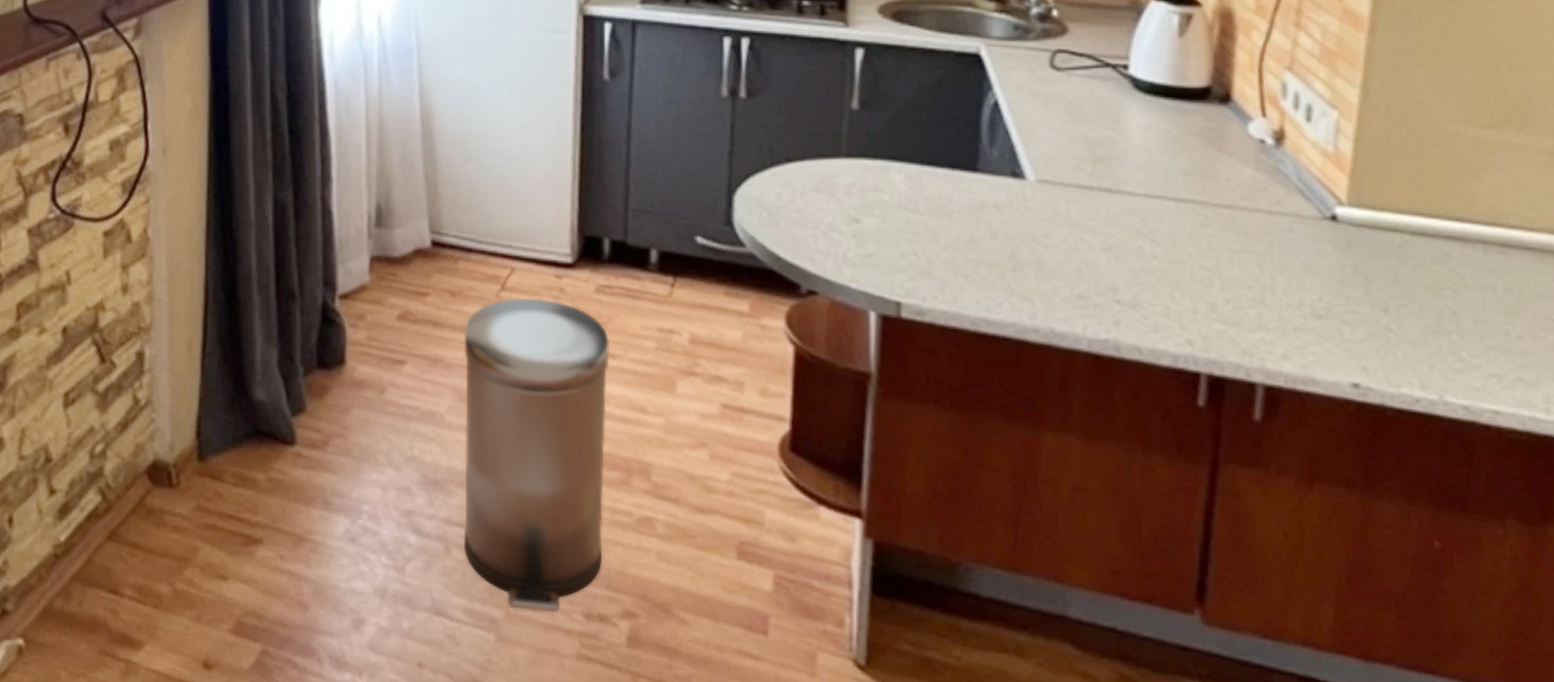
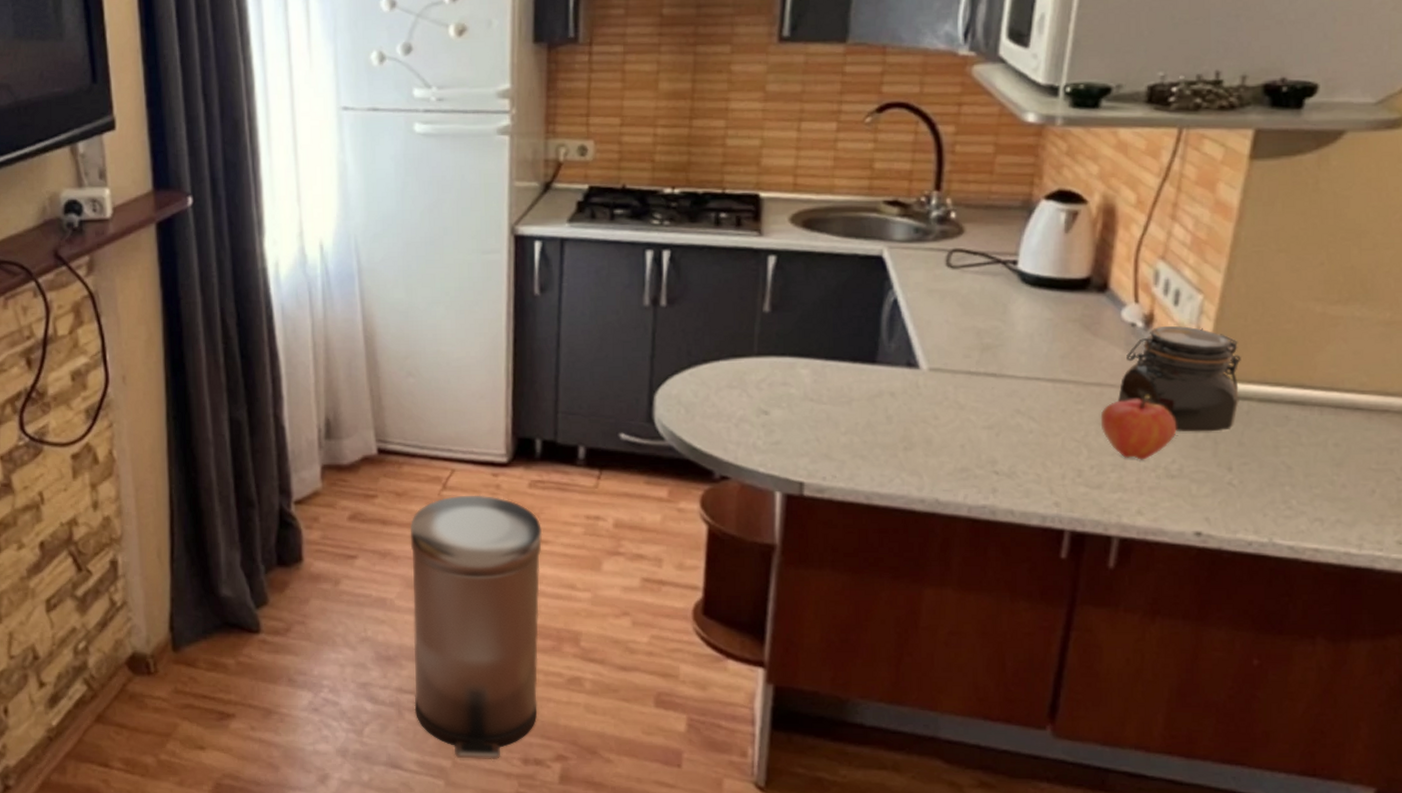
fruit: none [1232,221,1321,296] -> present [1100,395,1177,460]
jar: none [1251,145,1390,267] -> present [1118,326,1241,432]

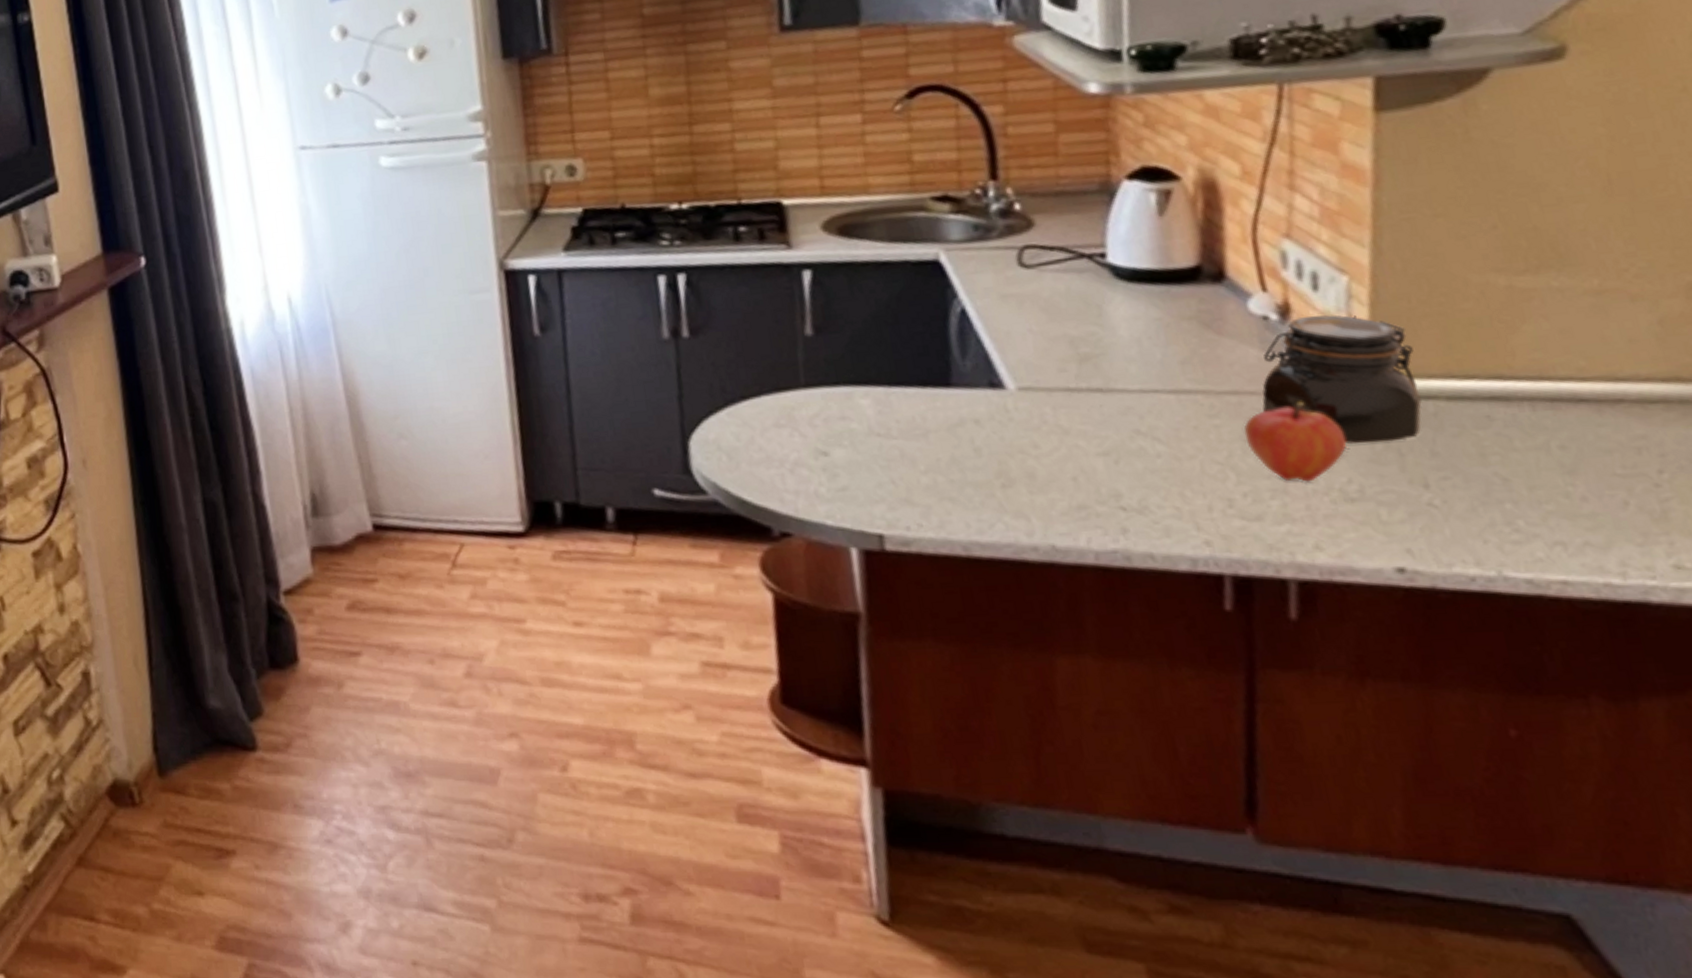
pedal bin: present [409,495,543,760] -> none [418,571,594,898]

